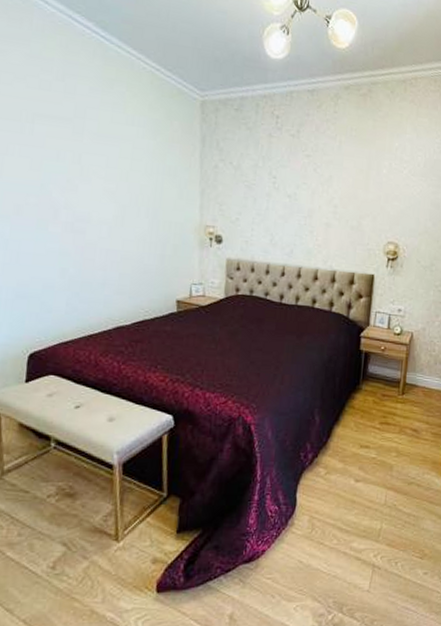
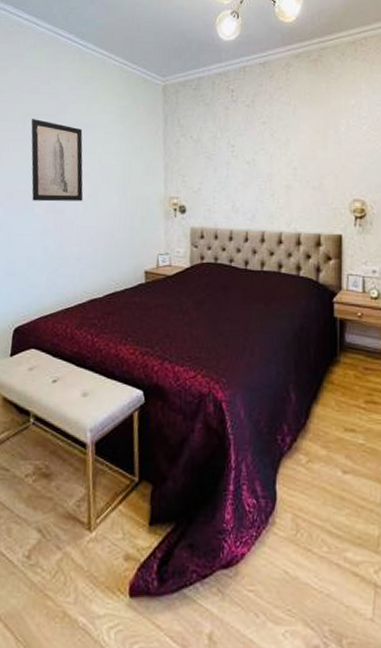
wall art: none [41,121,108,223] -> present [31,119,83,202]

